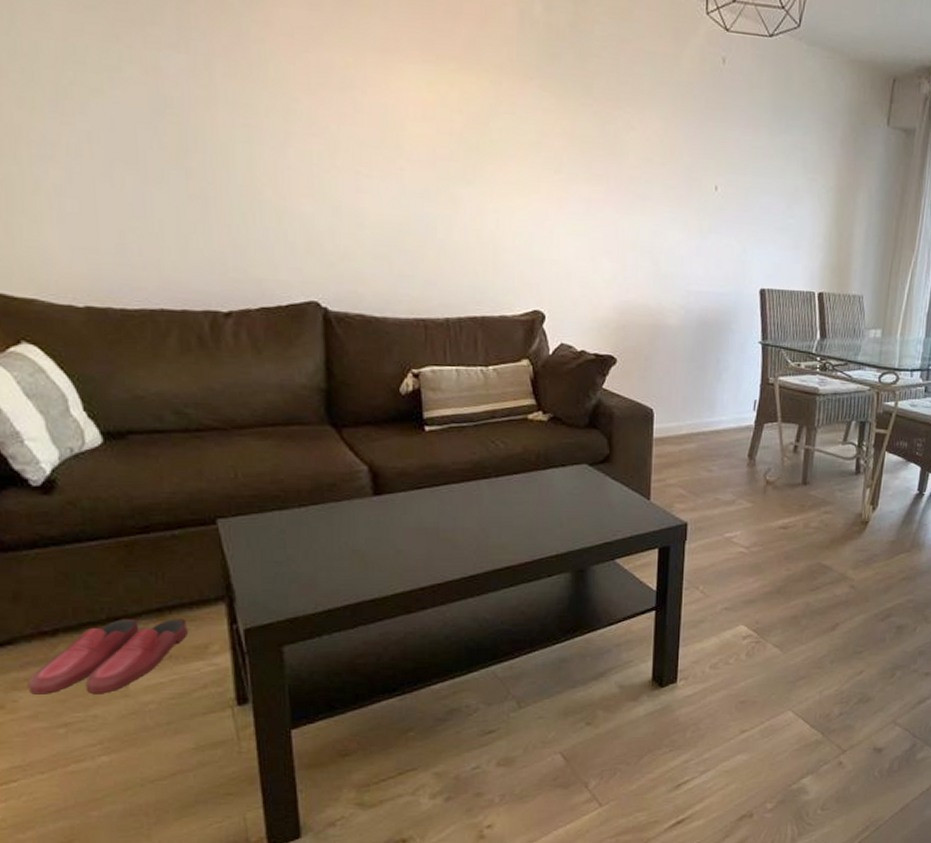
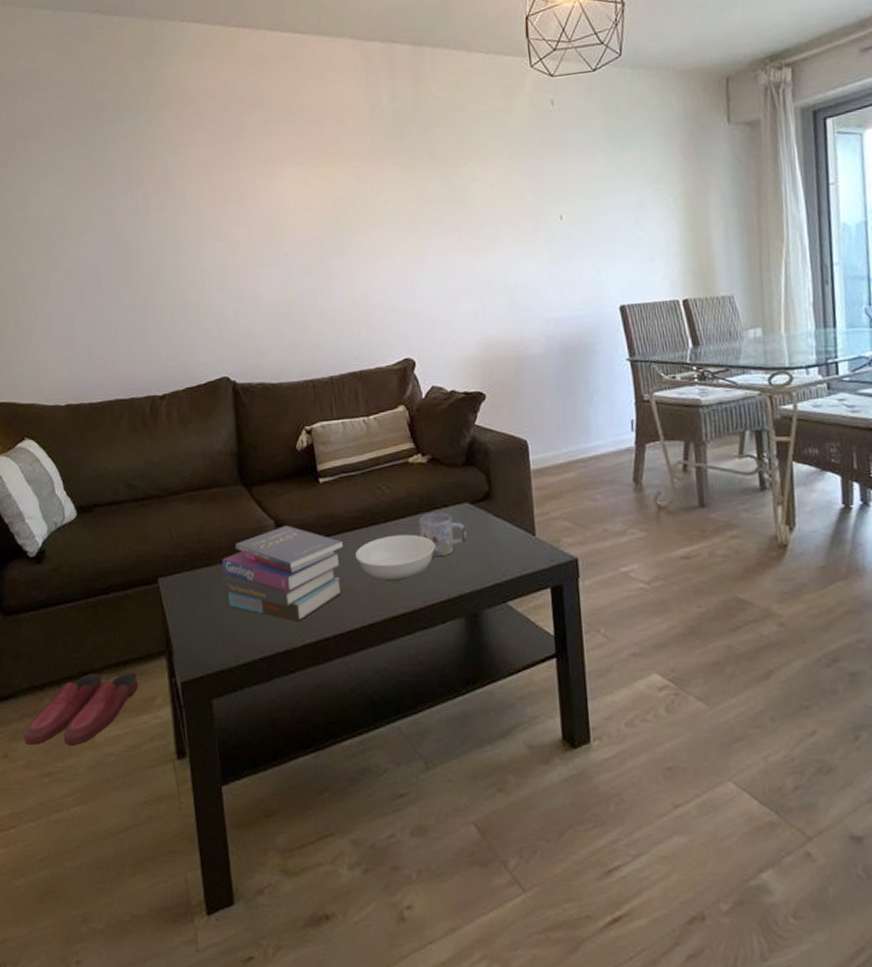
books: none [300,472,447,571] -> present [222,525,343,622]
bowl: none [460,490,548,536] -> present [354,534,435,583]
mug: none [533,471,582,515] -> present [418,512,467,557]

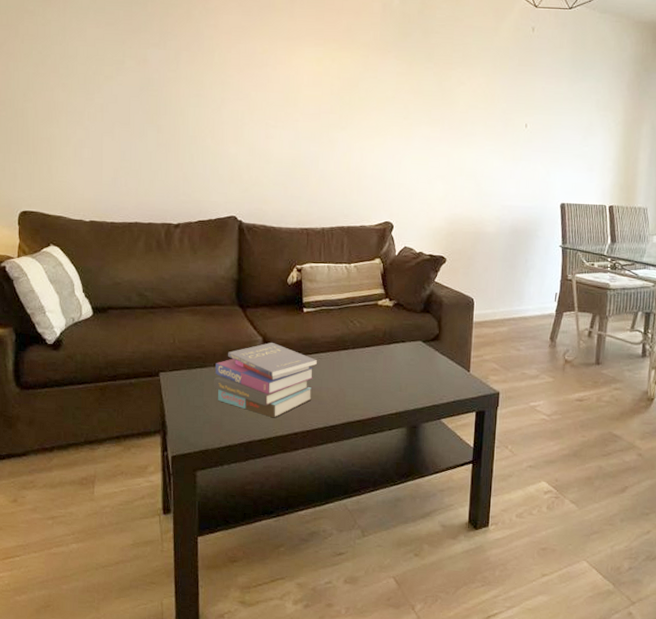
slippers: present [24,672,138,746] -> none [33,442,135,497]
bowl: present [354,534,435,583] -> none [325,359,391,396]
mug: present [418,512,467,557] -> none [380,345,417,380]

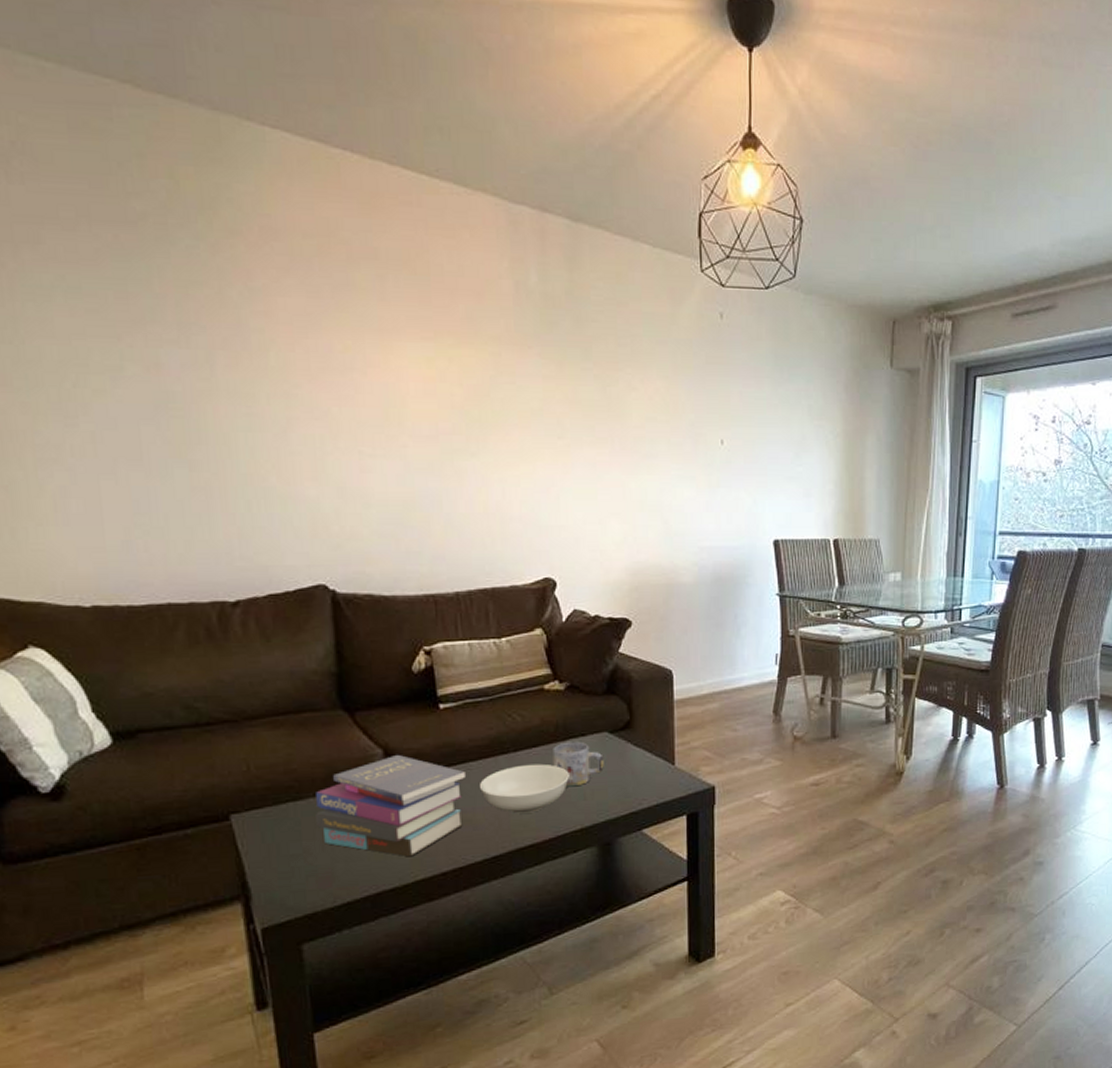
bowl: none [325,359,391,396] -> present [479,763,569,814]
mug: none [380,345,417,380] -> present [553,741,604,787]

